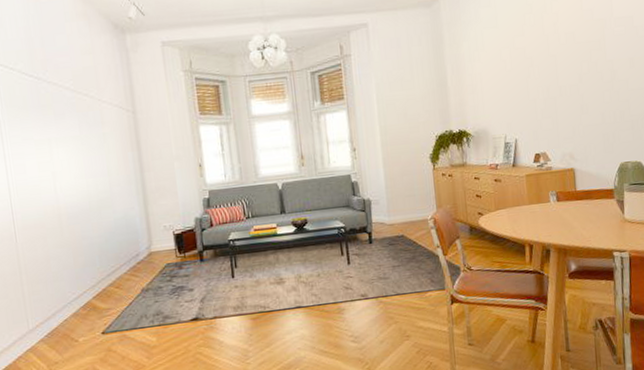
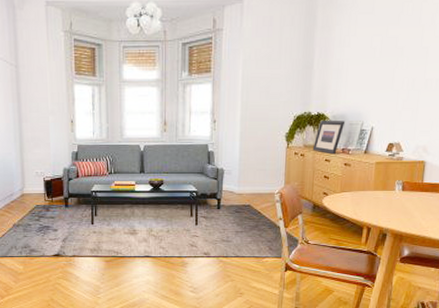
picture frame: none [459,135,489,172] -> present [312,120,346,155]

